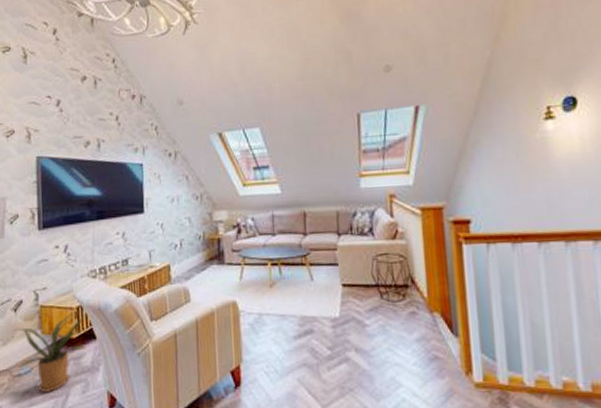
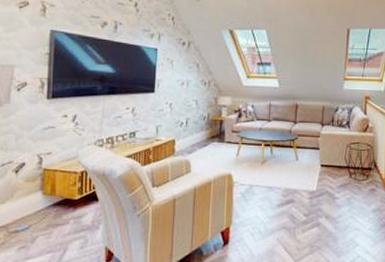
house plant: present [14,311,88,392] -> none [14,176,92,247]

